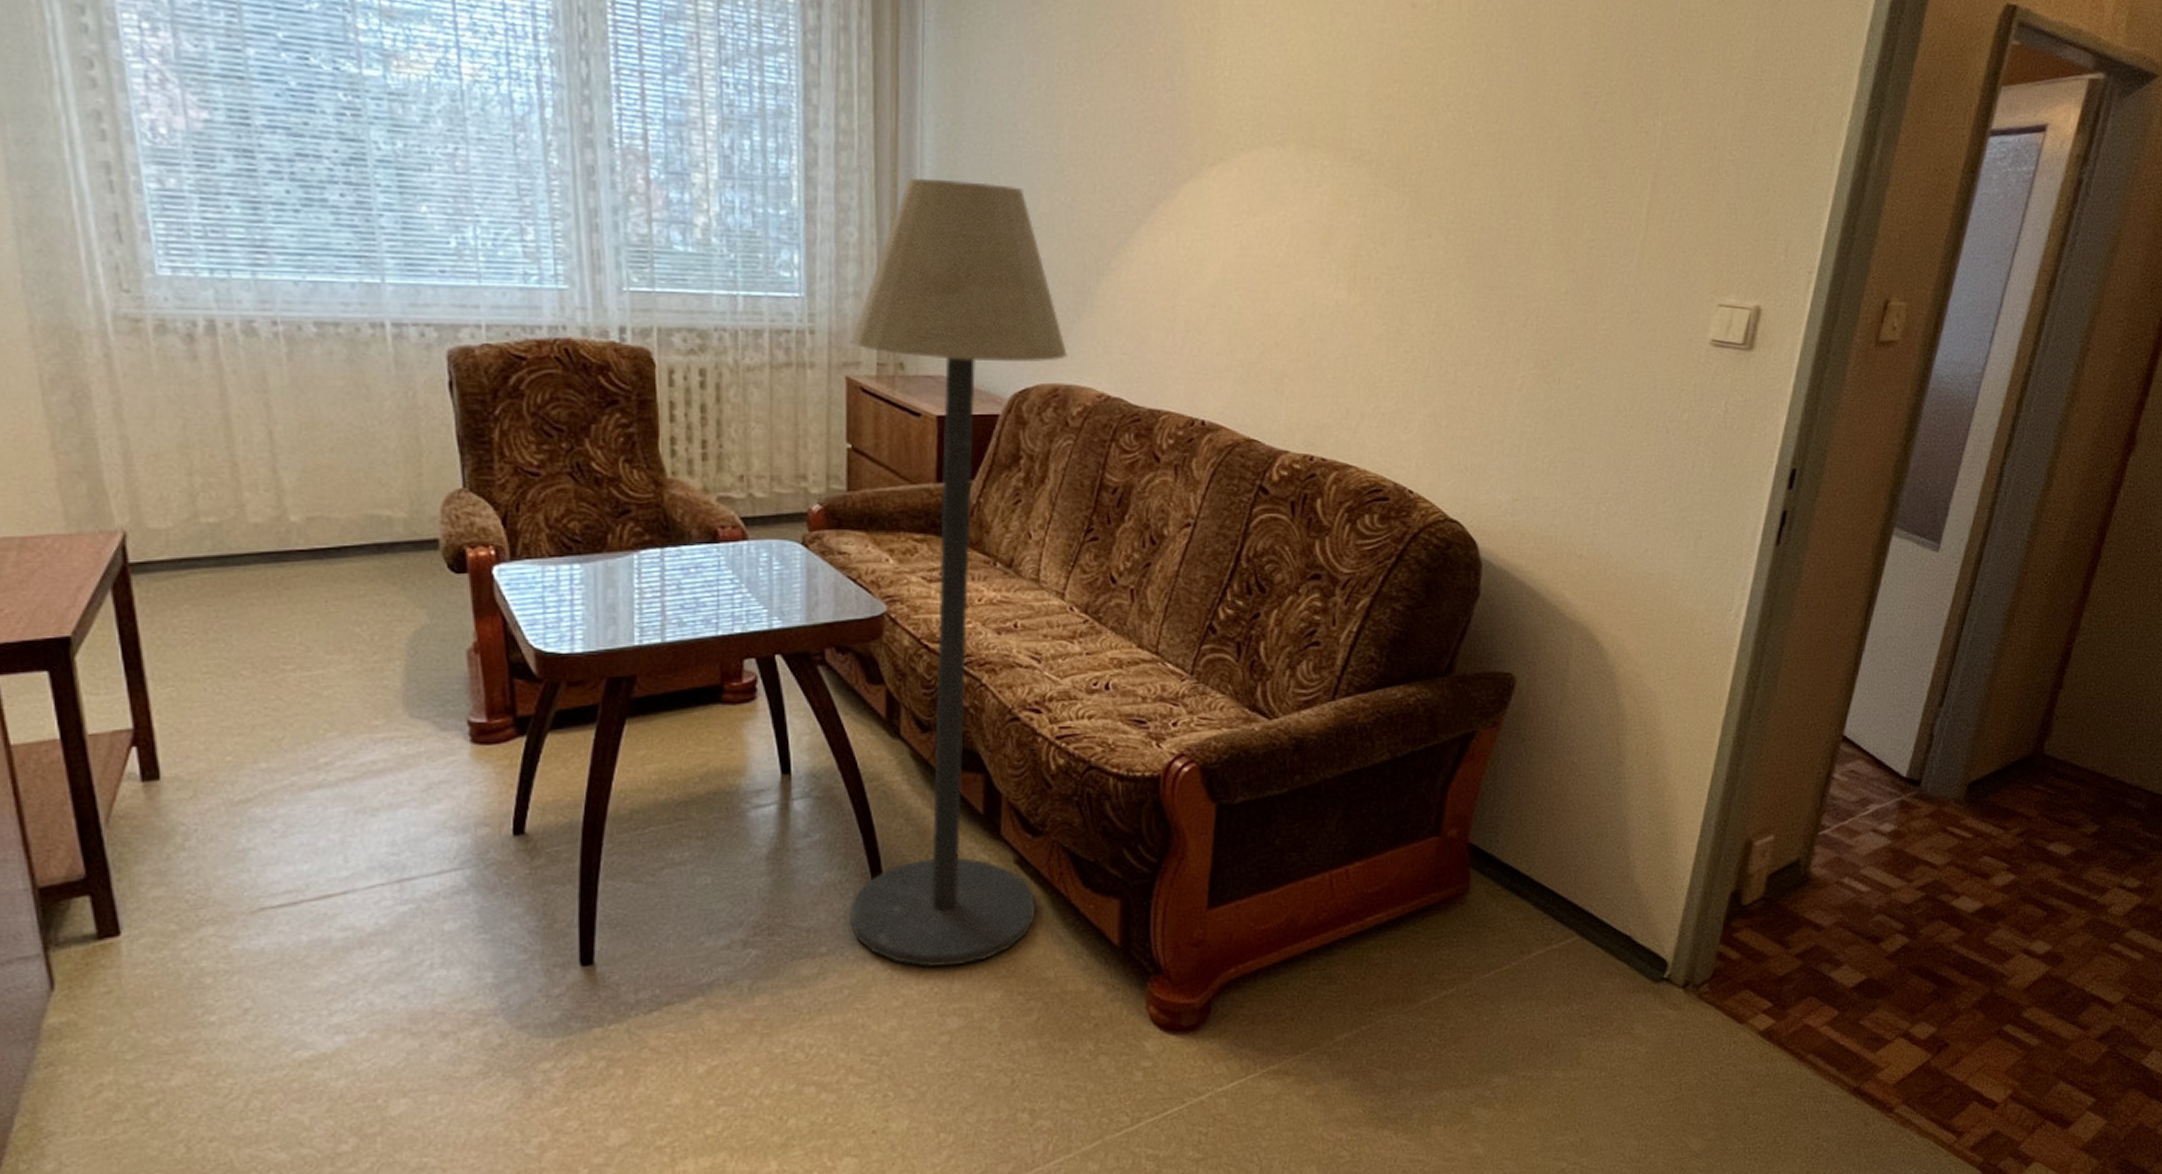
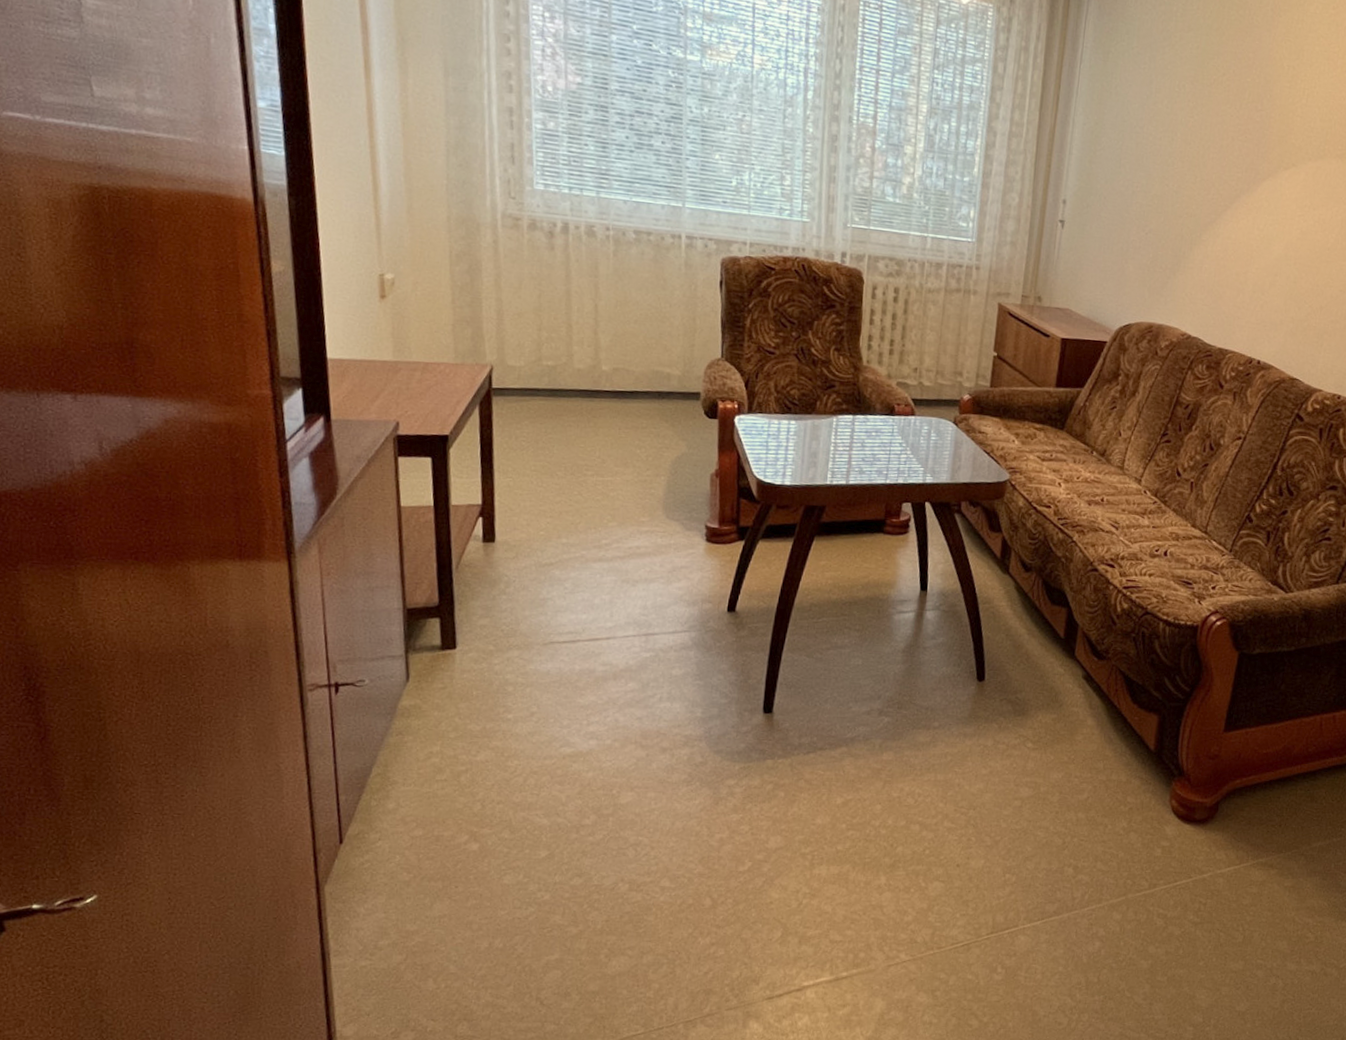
floor lamp: present [850,177,1068,968] -> none [958,161,1163,750]

